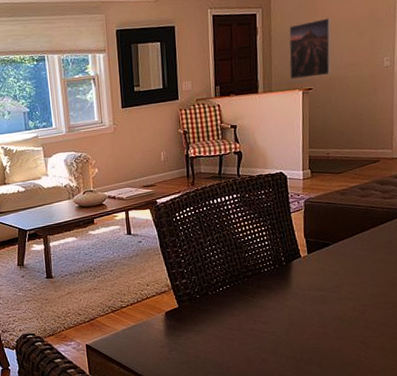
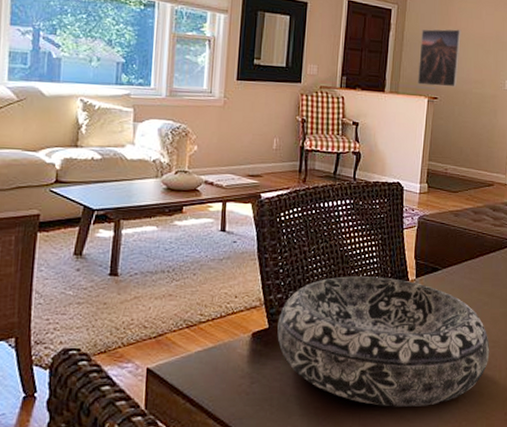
decorative bowl: none [186,256,389,364] -> present [277,276,490,407]

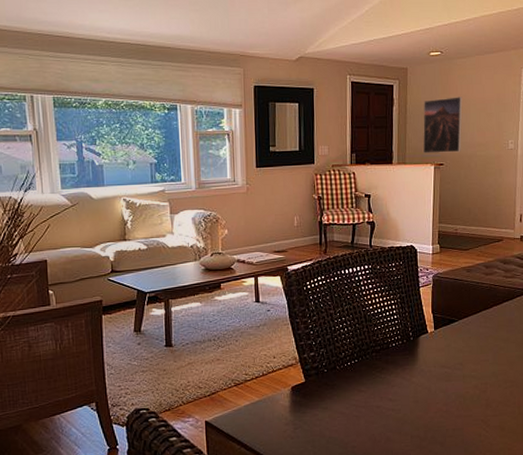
decorative bowl: present [277,276,490,407] -> none [313,331,508,443]

